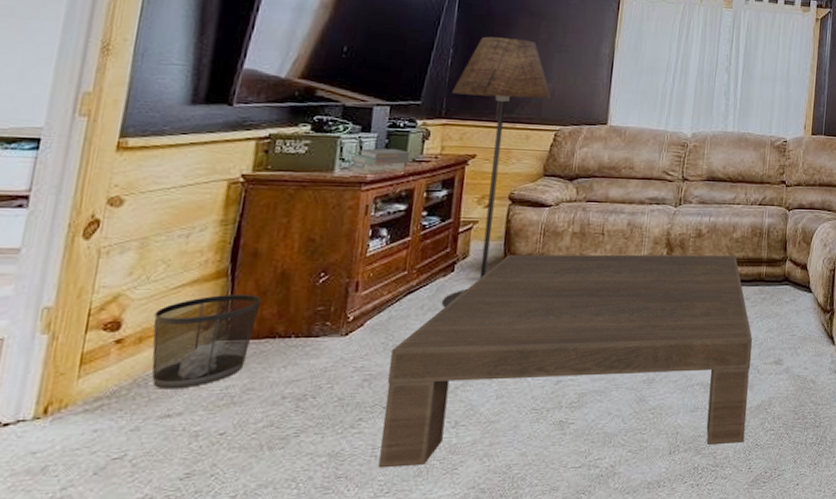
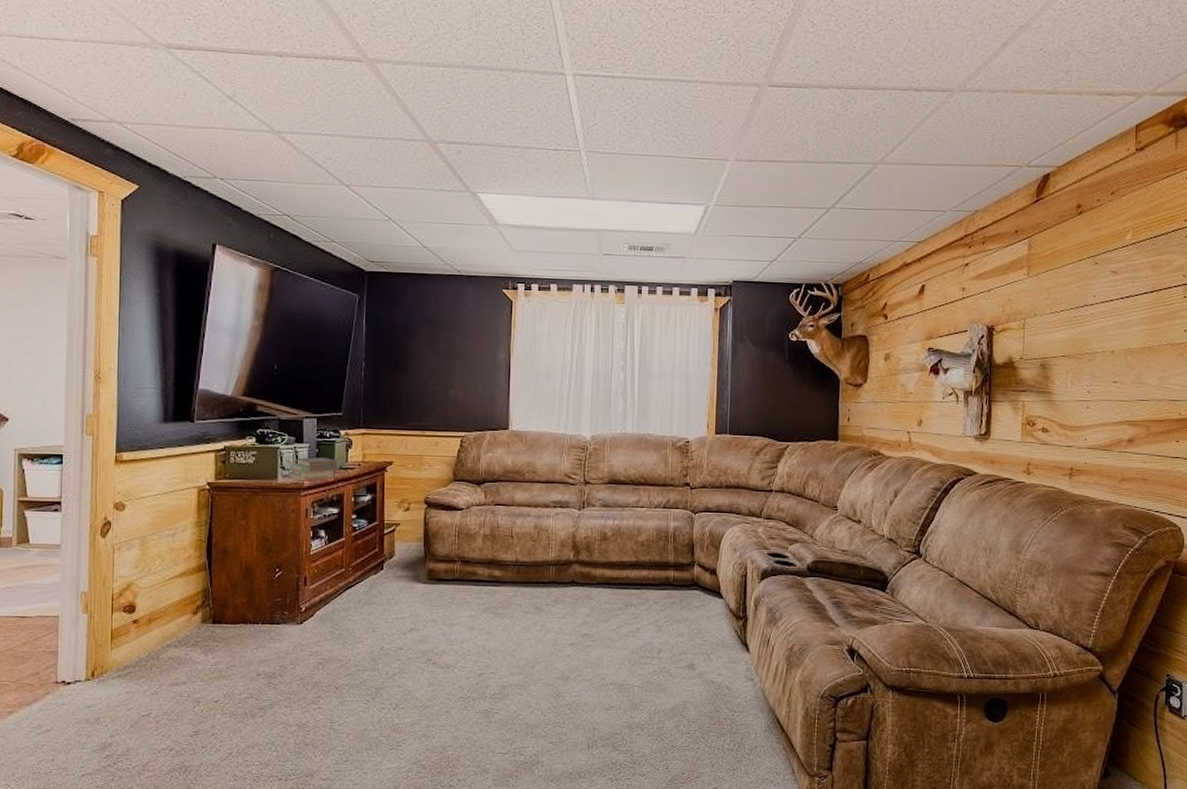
waste bin: present [151,295,261,390] -> none [157,586,233,663]
coffee table: present [379,254,752,467] -> none [337,555,664,743]
floor lamp: present [442,36,552,308] -> none [366,348,455,602]

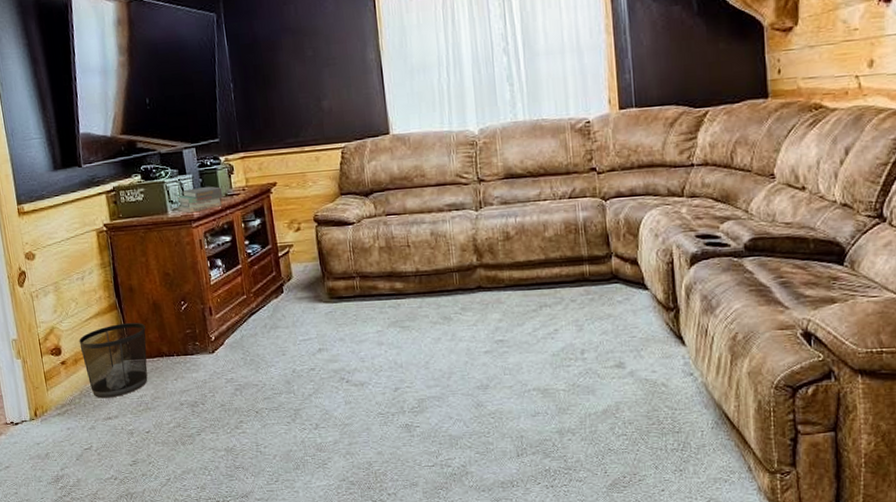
waste bin: none [157,586,233,663] -> present [79,323,148,398]

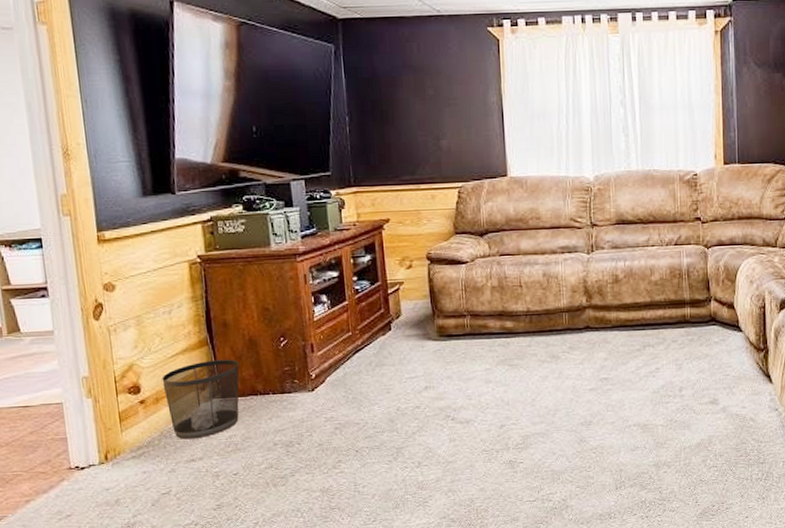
books: present [172,186,223,214] -> none [276,219,332,247]

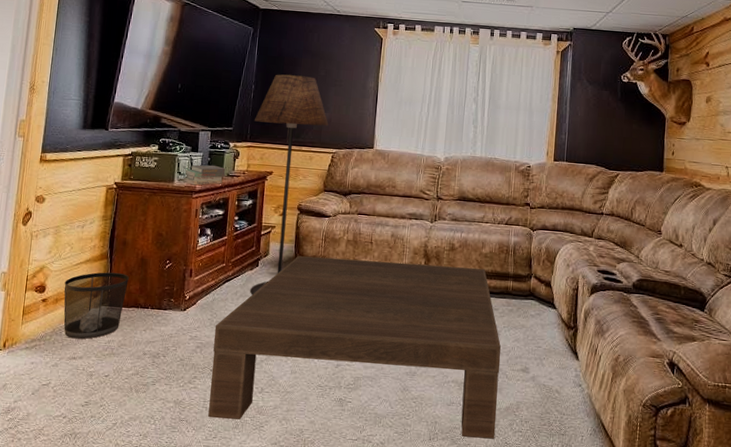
books: none [276,219,332,247] -> present [179,165,226,186]
coffee table: none [352,298,688,500] -> present [208,256,501,439]
floor lamp: none [355,98,449,363] -> present [250,74,329,295]

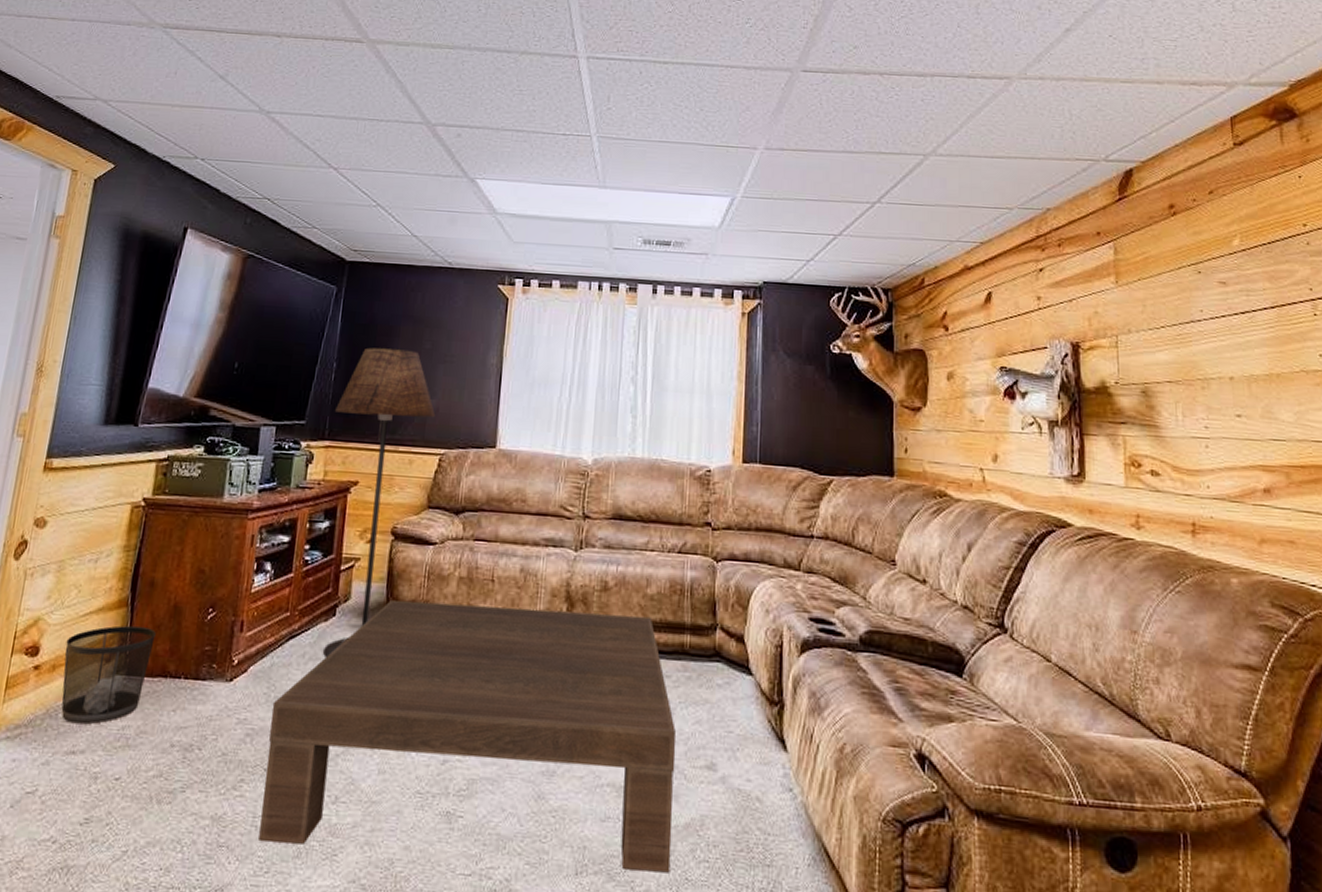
books: present [179,165,226,186] -> none [230,472,295,502]

